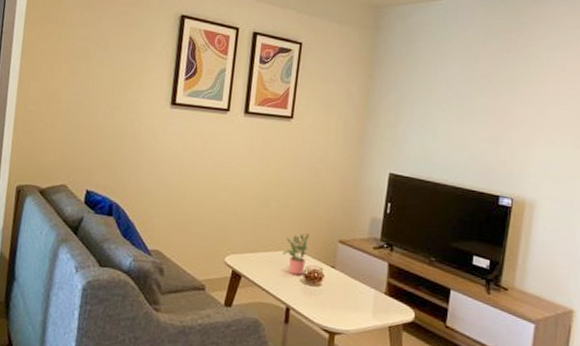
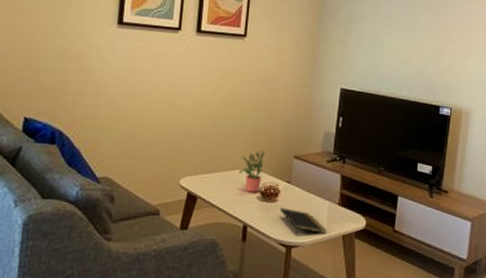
notepad: none [323,292,372,323] -> present [279,208,326,235]

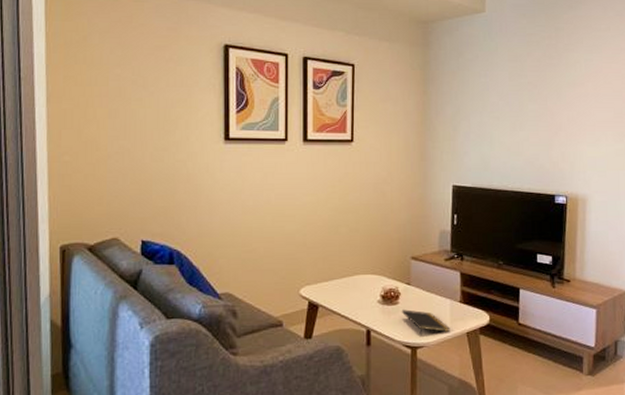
potted plant: present [238,151,265,193] -> none [357,254,382,297]

